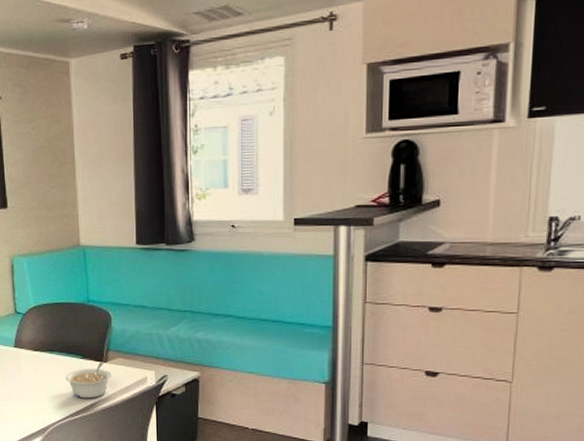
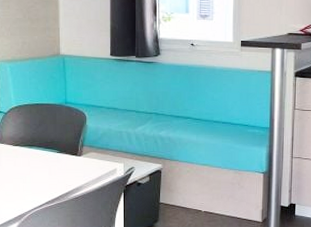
legume: present [66,362,112,399] -> none [43,156,86,188]

